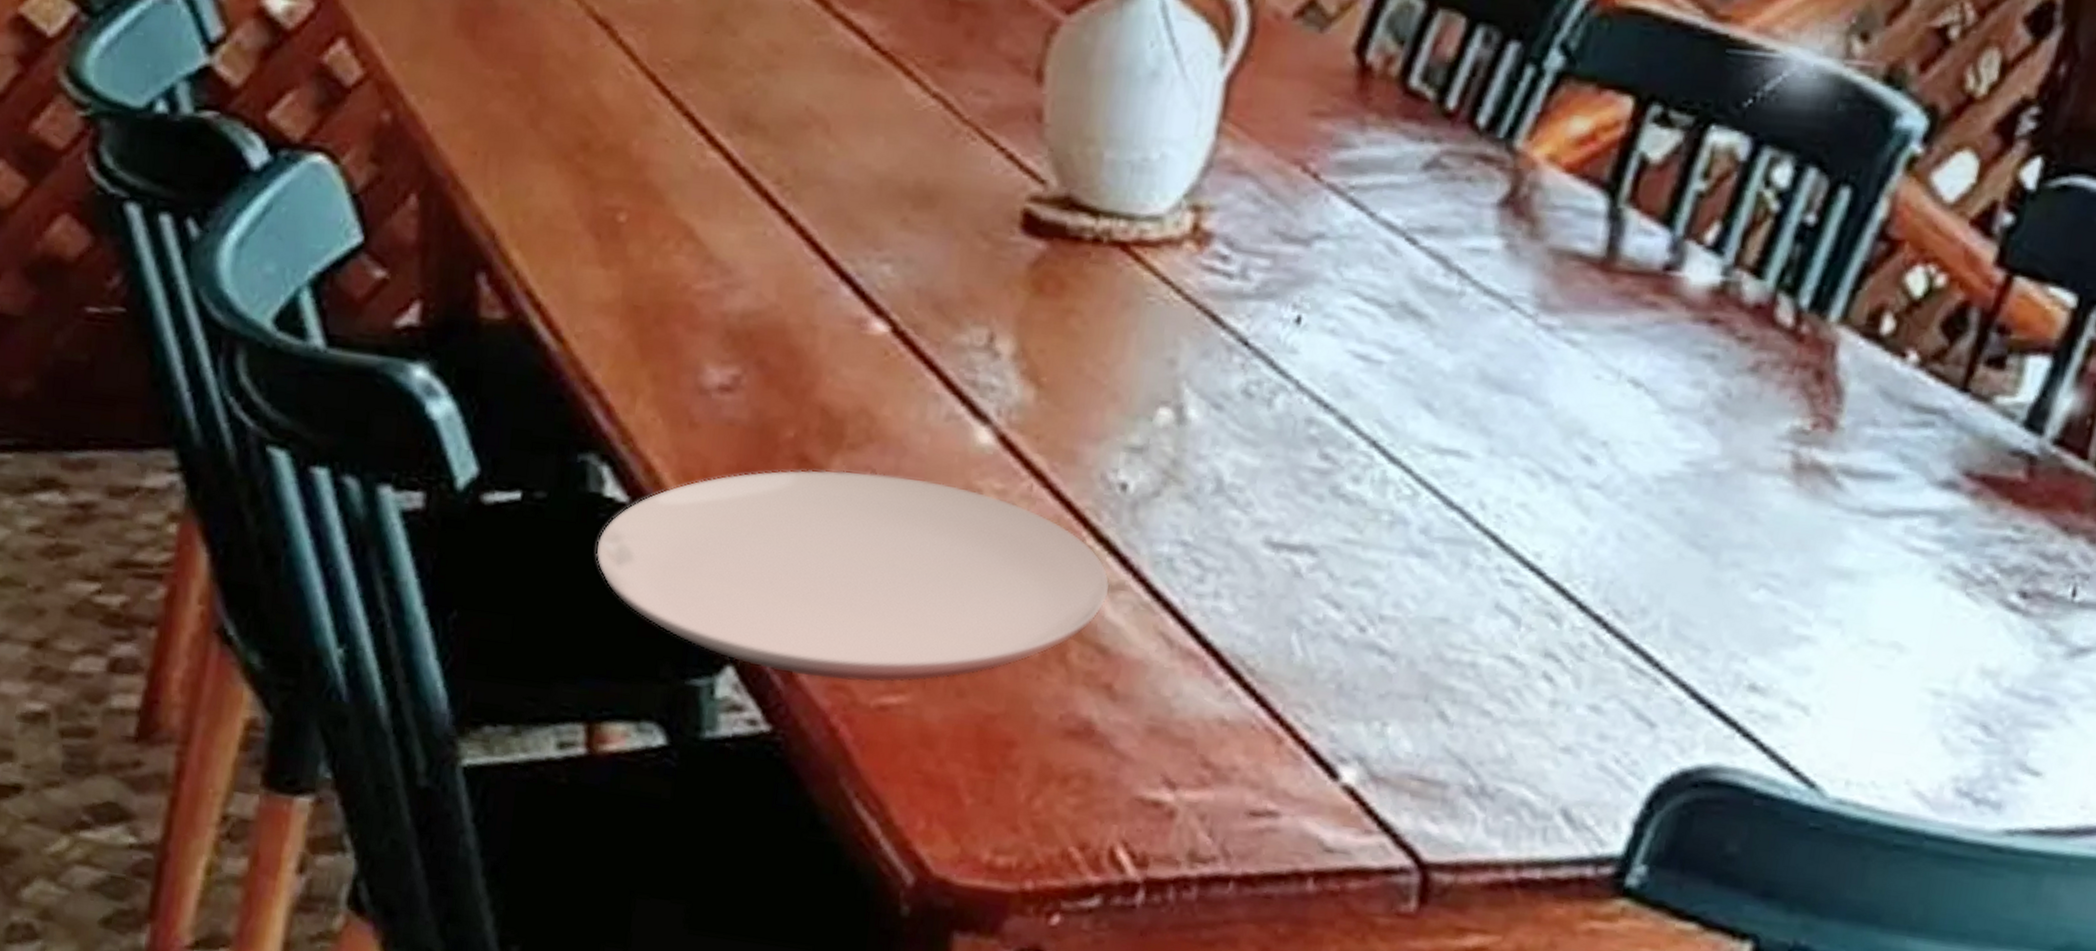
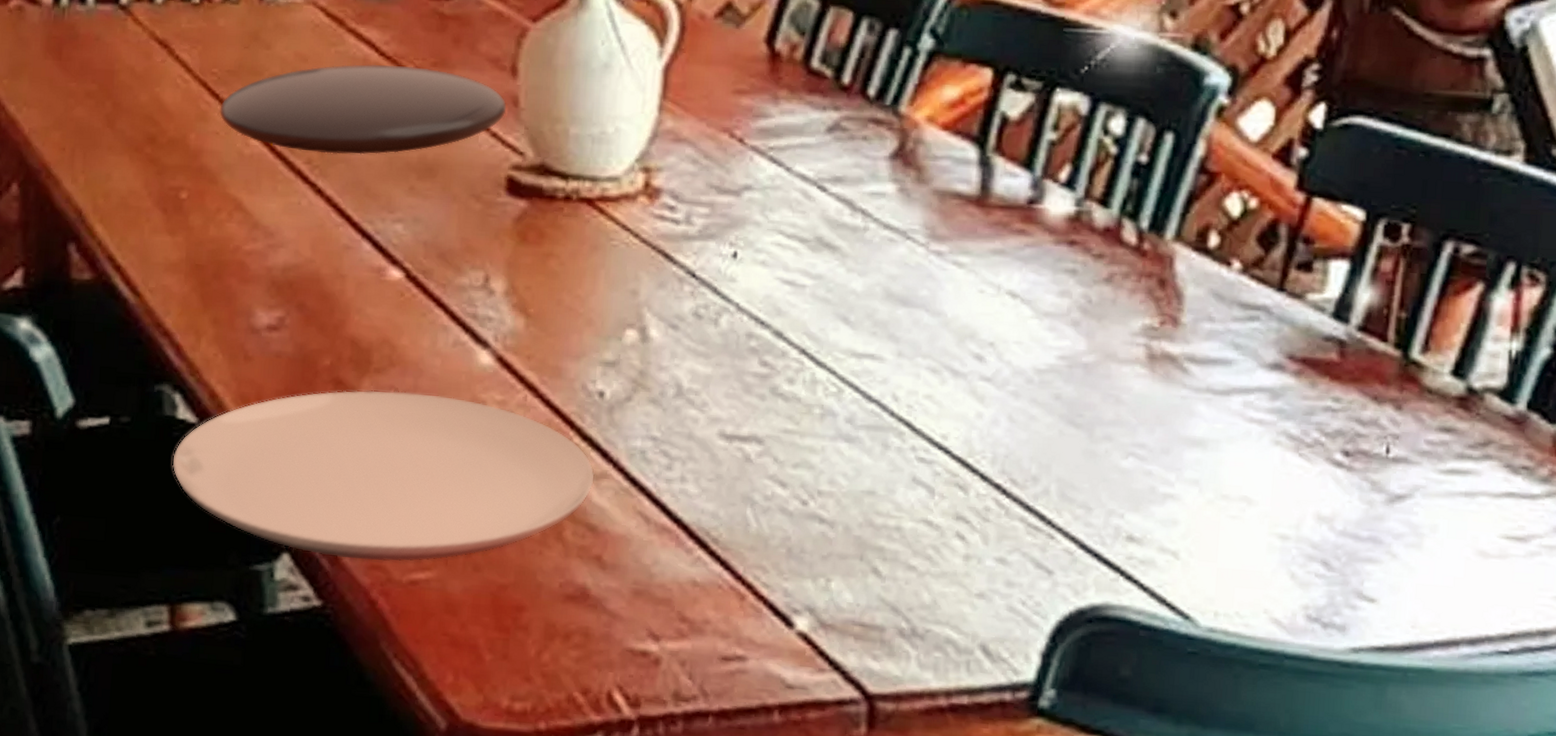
plate: none [671,59,1028,175] -> present [220,64,507,155]

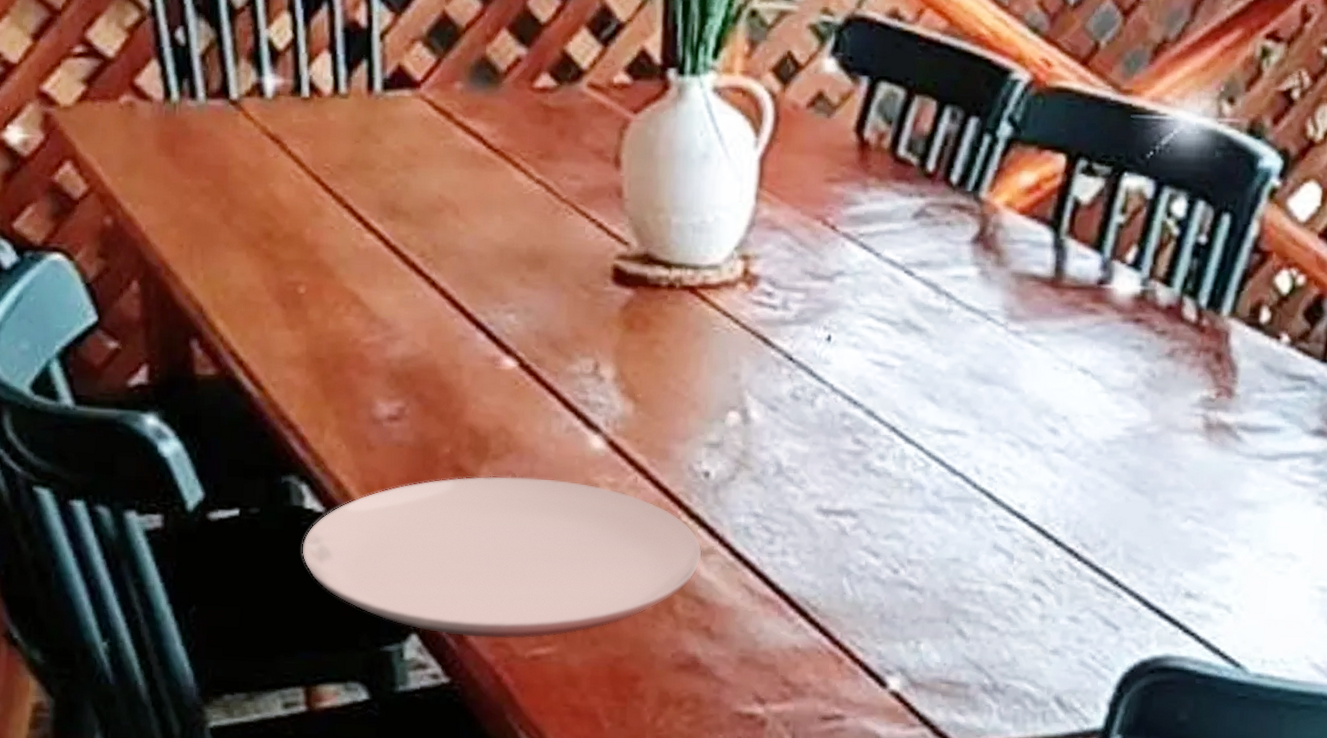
plate: present [220,64,507,155] -> none [334,157,611,247]

